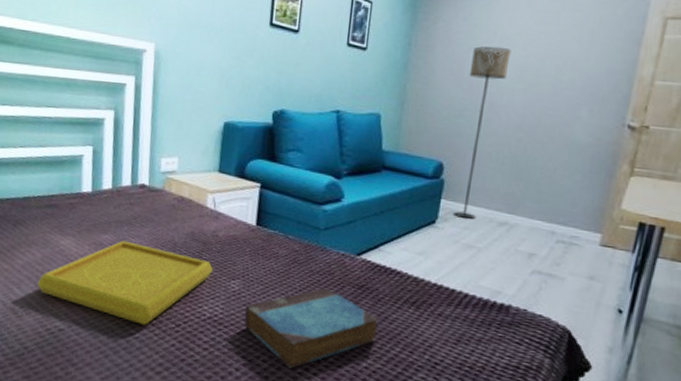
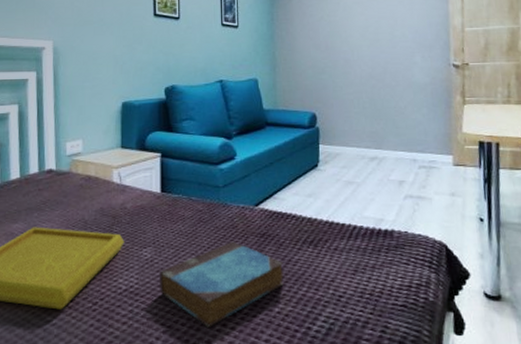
floor lamp: present [453,46,511,219] -> none [323,14,354,158]

